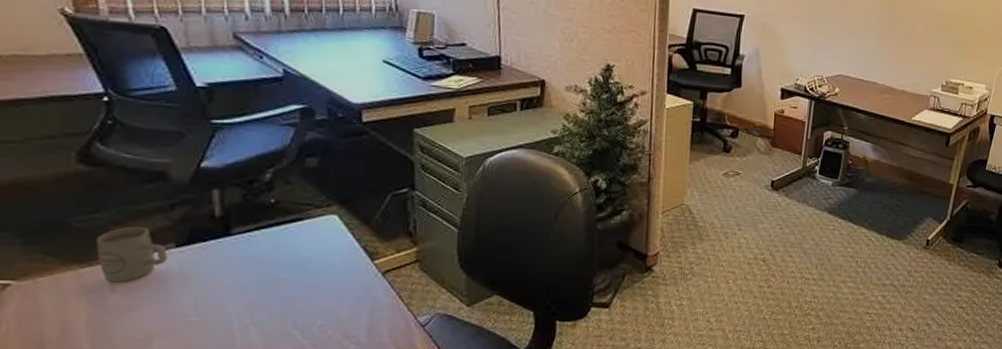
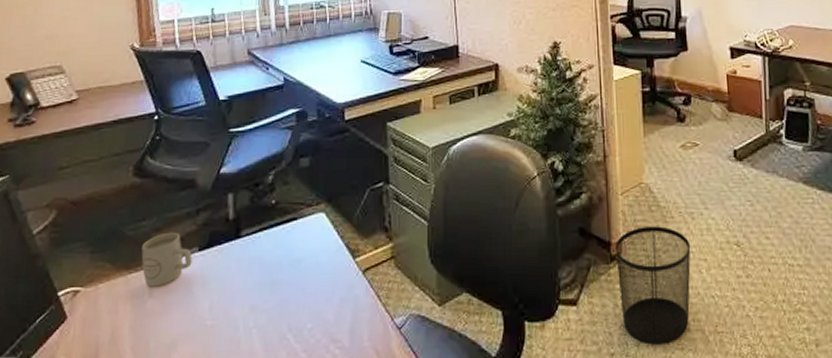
waste bin: none [651,242,722,341] -> present [615,226,691,345]

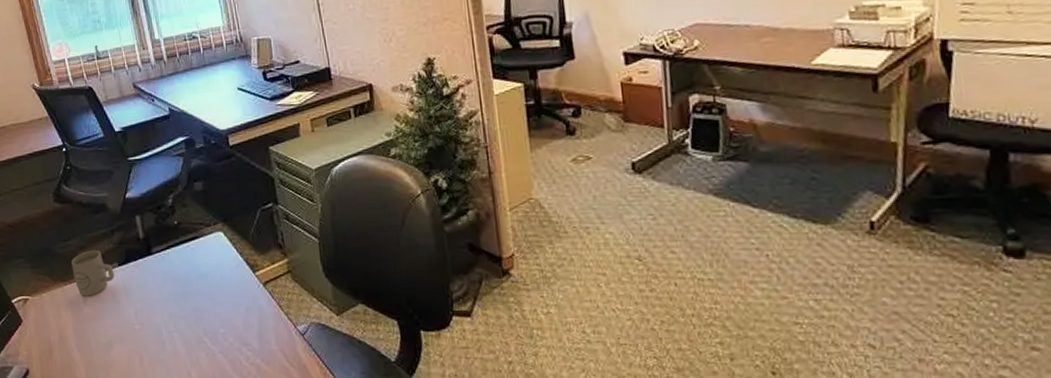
waste bin: present [615,226,691,345] -> none [506,241,589,355]

